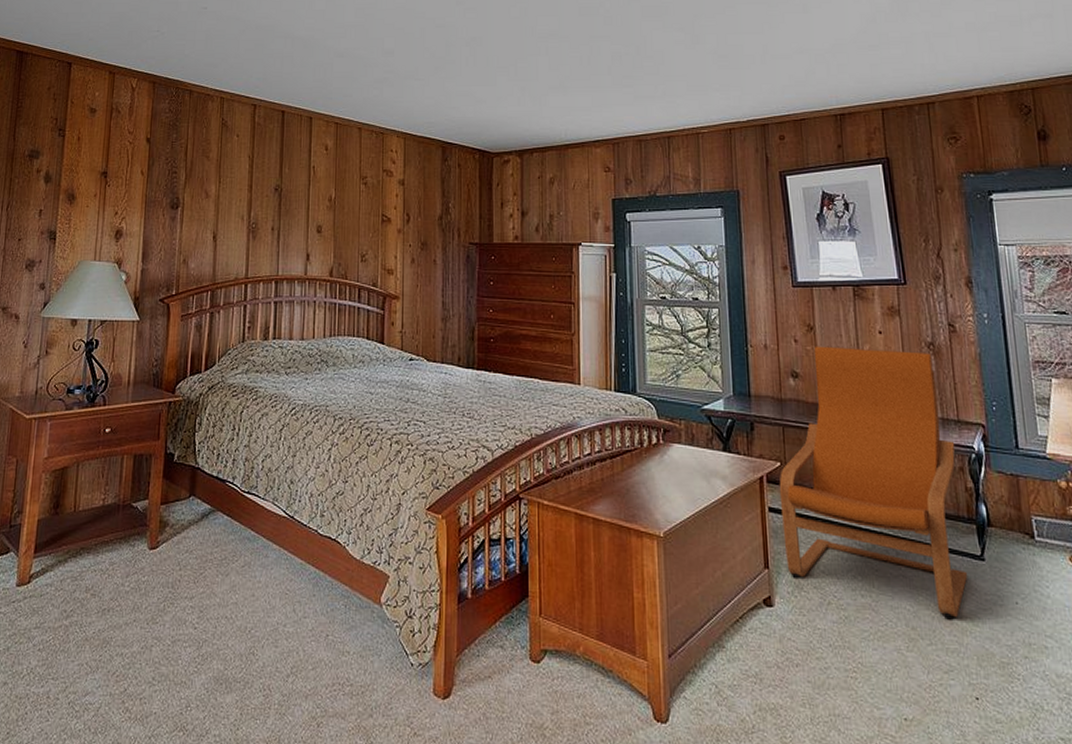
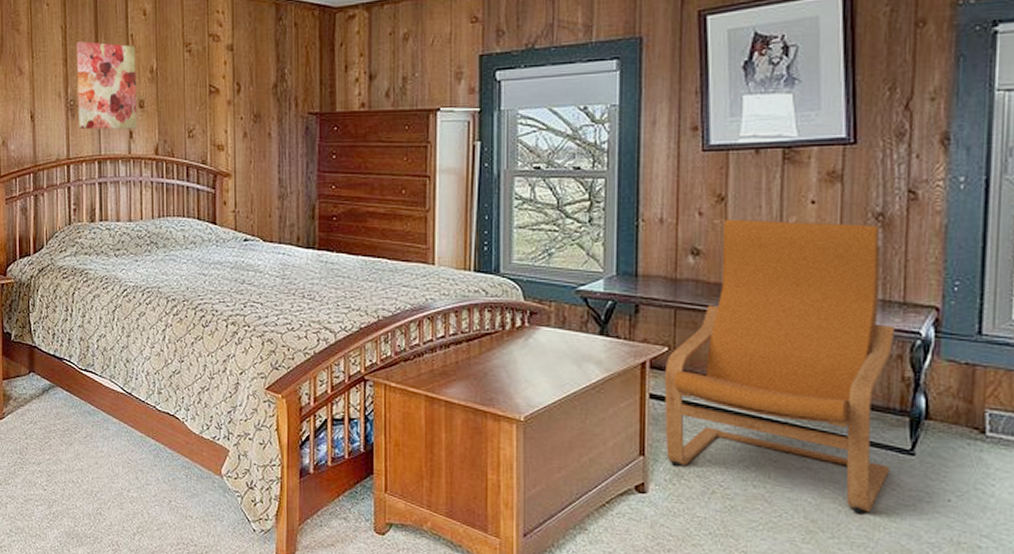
wall art: none [259,169,317,252] -> present [77,40,138,130]

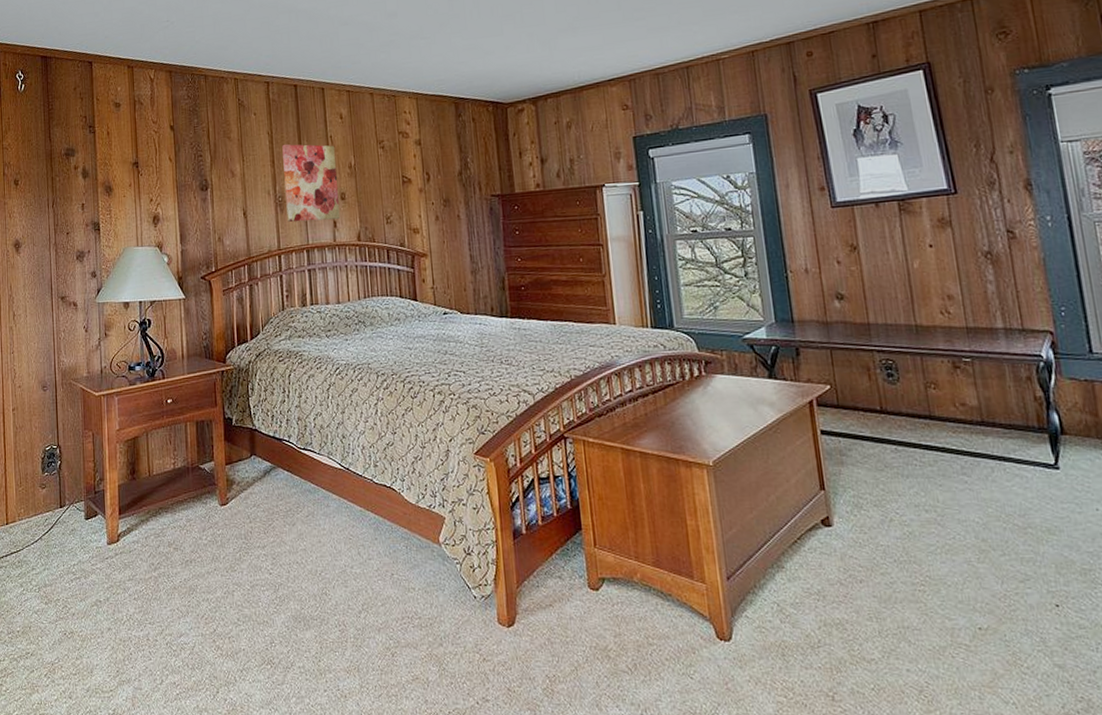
armchair: present [664,219,896,514] -> none [830,262,1042,530]

